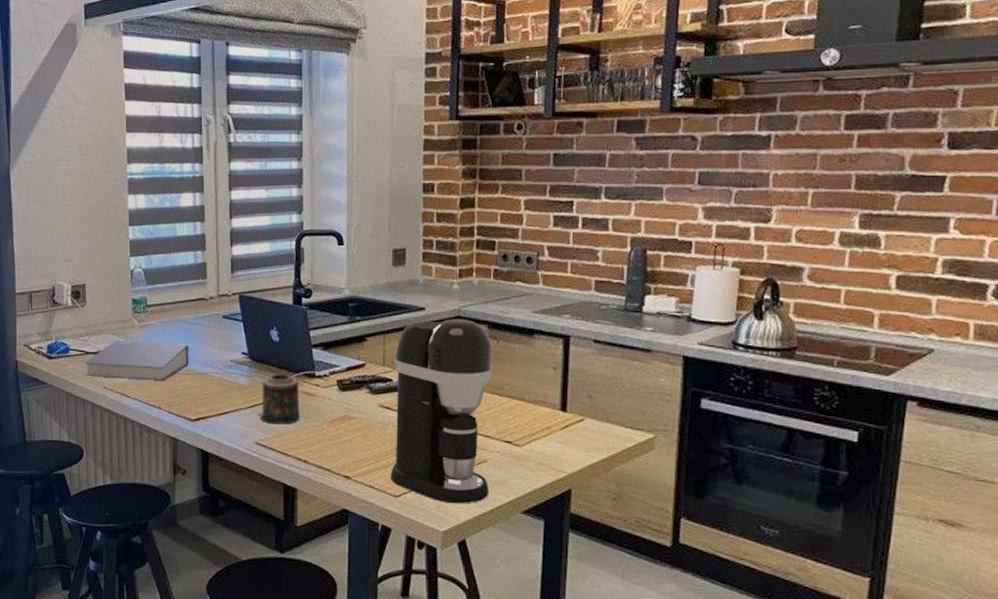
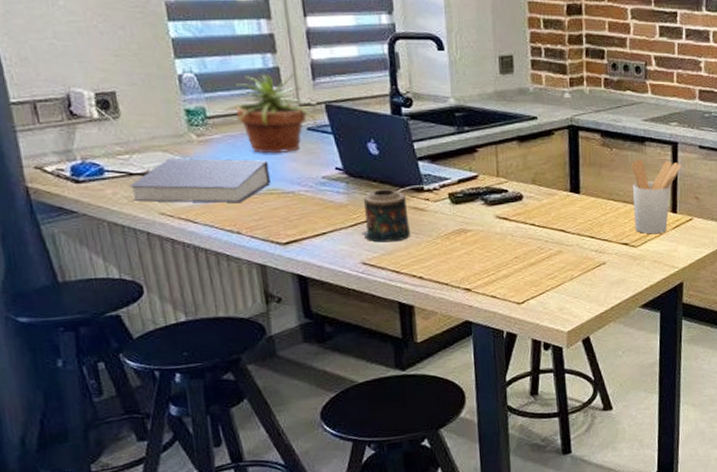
potted plant: none [160,268,235,339] -> present [223,73,320,154]
coffee maker: present [391,319,492,504] -> none [509,128,609,305]
utensil holder: none [518,353,574,434] -> present [631,160,682,234]

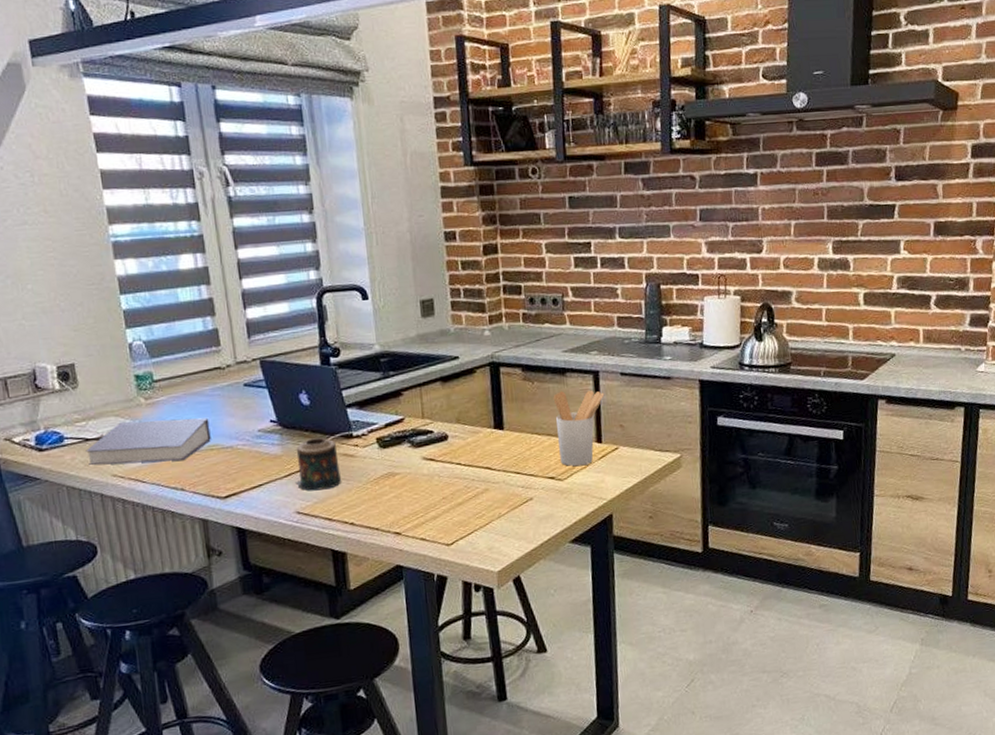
potted plant: present [223,73,320,154] -> none [168,333,255,412]

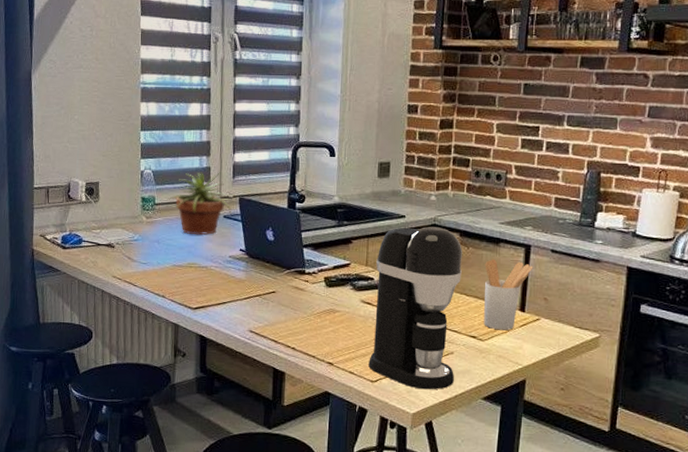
book: present [86,417,211,466] -> none [96,235,192,272]
potted plant: none [168,333,255,412] -> present [167,171,236,236]
candle: present [295,437,341,491] -> none [252,269,291,315]
coffee maker: none [433,364,538,544] -> present [368,227,462,390]

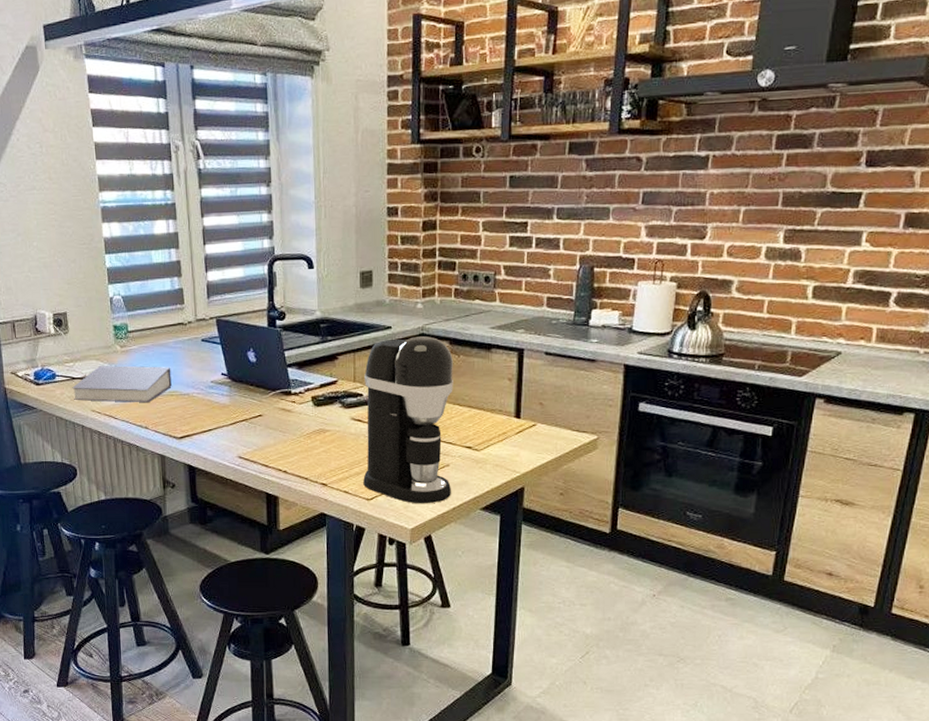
book: none [96,235,192,272] -> present [72,365,172,402]
potted plant: present [167,171,236,236] -> none [140,293,212,362]
utensil holder: present [484,259,533,330] -> none [477,366,527,439]

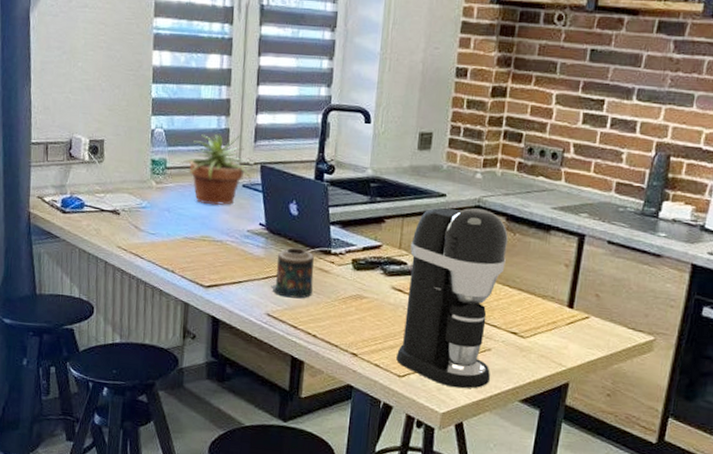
book: present [72,365,172,402] -> none [100,201,207,245]
potted plant: none [140,293,212,362] -> present [179,133,257,206]
candle: none [239,392,278,439] -> present [271,247,314,299]

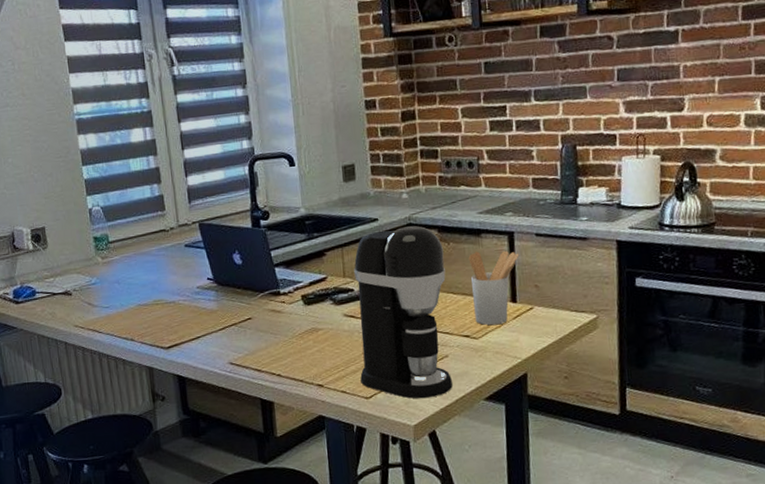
potted plant: present [179,133,257,206] -> none [121,199,195,270]
candle: present [271,247,314,299] -> none [229,294,269,344]
utensil holder: none [526,248,587,328] -> present [468,250,520,326]

